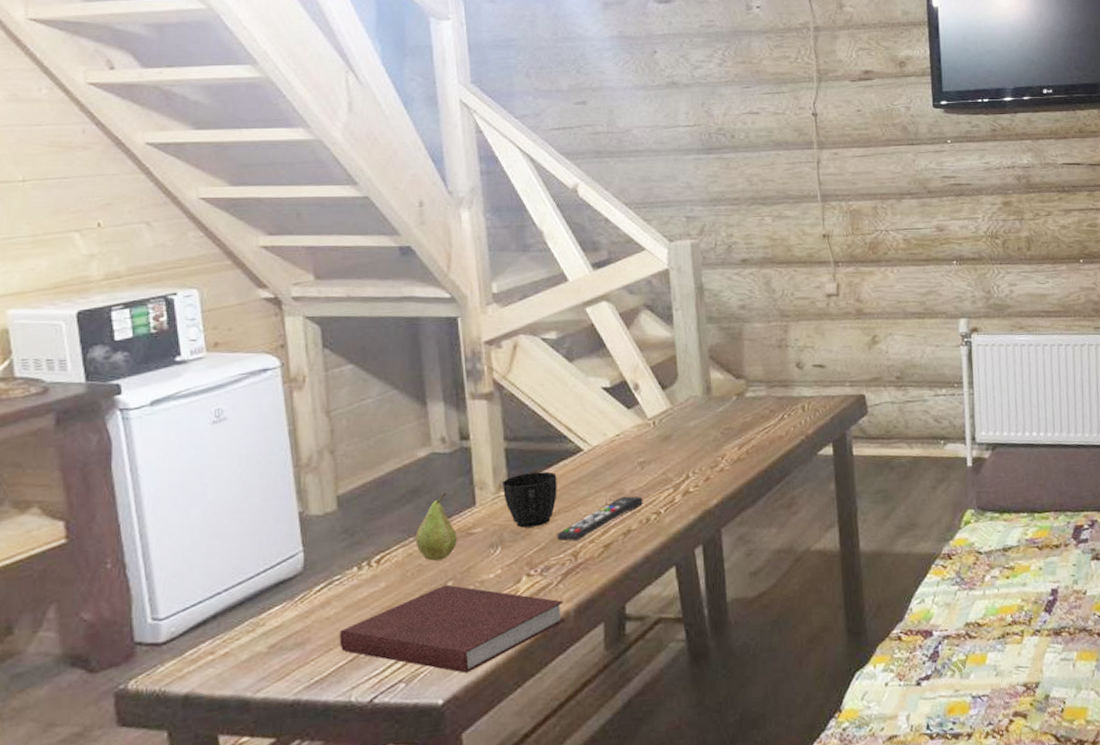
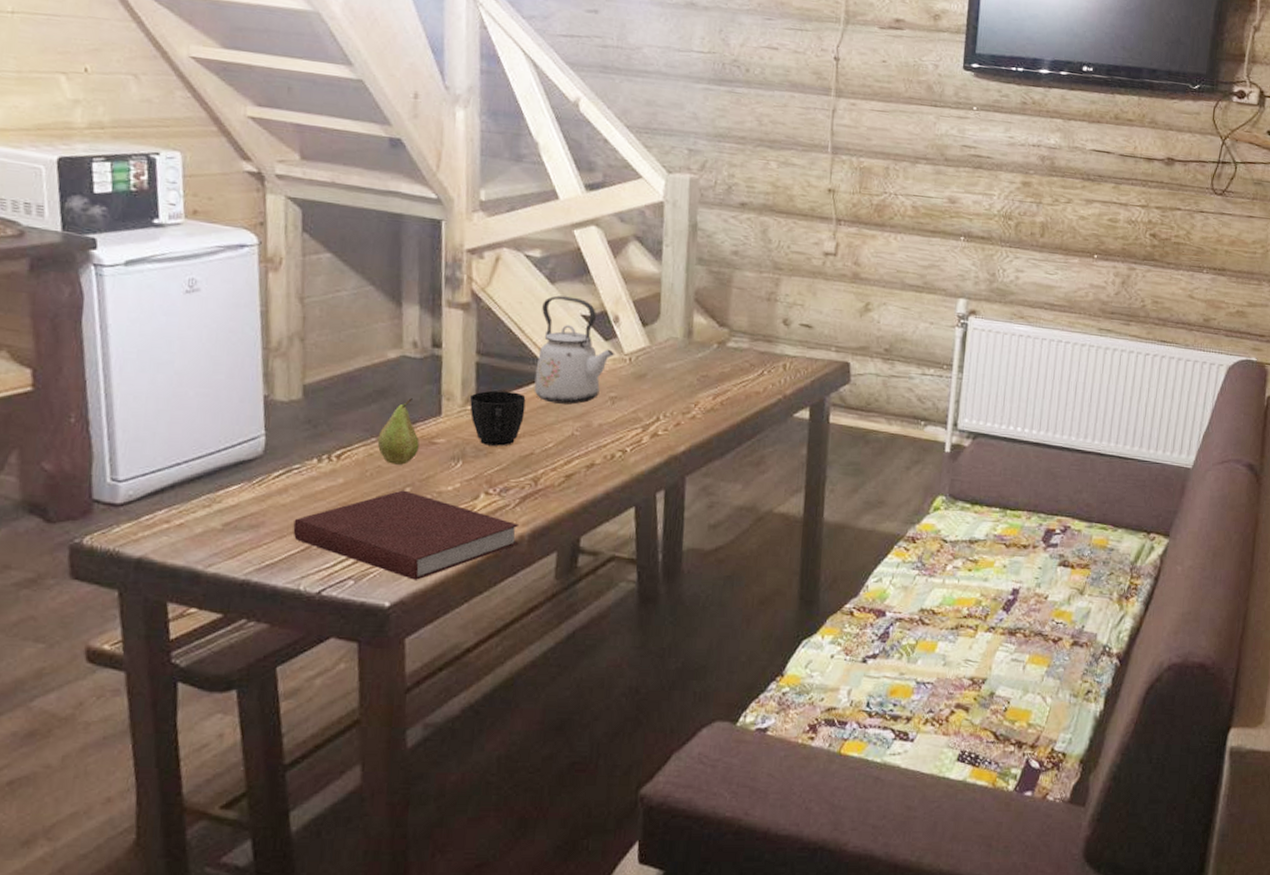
remote control: present [557,496,643,542] -> none [519,429,610,467]
kettle: none [563,371,639,477] -> present [534,295,615,405]

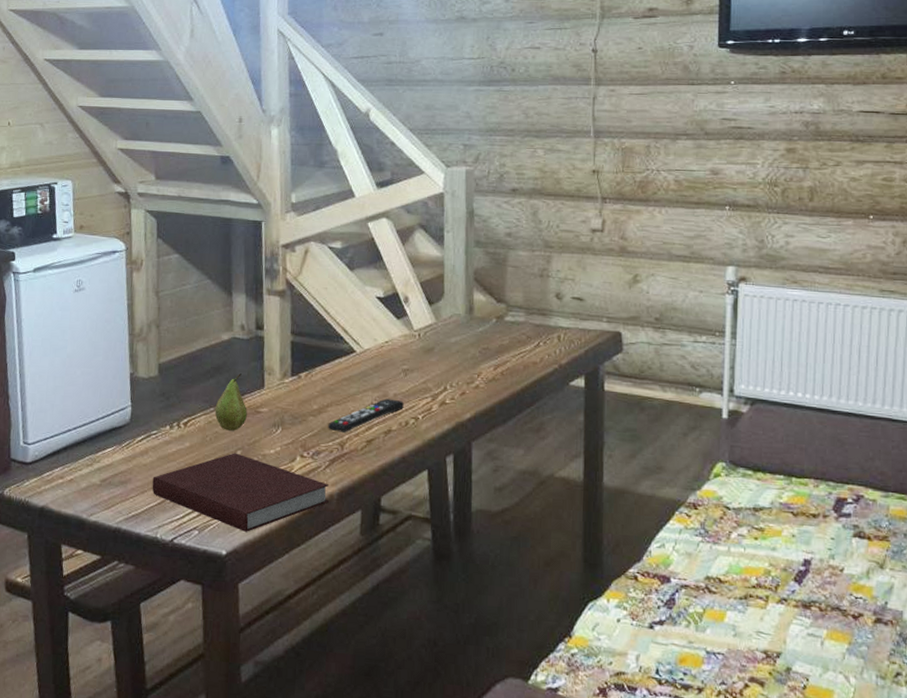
cup: present [470,390,526,446] -> none [287,365,332,415]
remote control: none [519,429,610,467] -> present [328,398,404,433]
kettle: present [534,295,615,405] -> none [338,281,406,377]

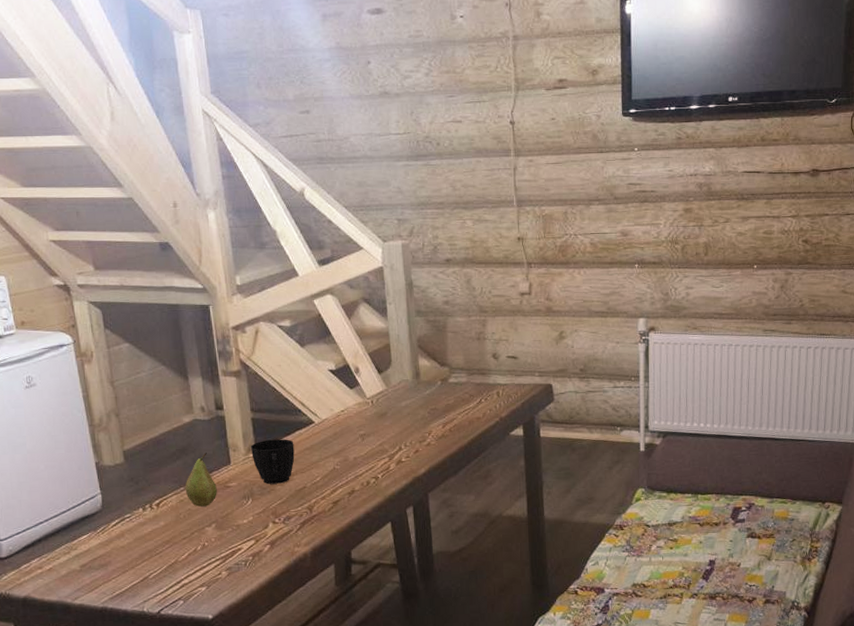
notebook: present [152,453,330,532] -> none [132,526,304,596]
cup: none [287,365,332,415] -> present [251,439,295,484]
remote control: present [328,398,404,433] -> none [295,462,364,497]

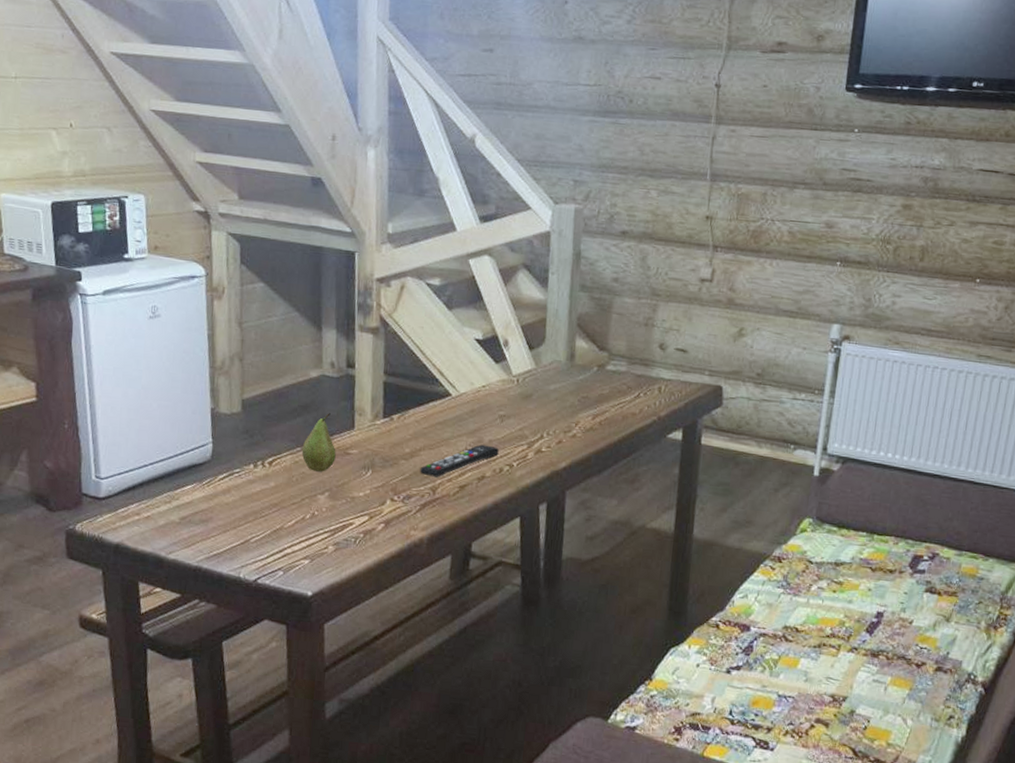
cup: present [251,439,295,484] -> none [378,407,426,458]
remote control: none [295,462,364,497] -> present [420,444,499,477]

